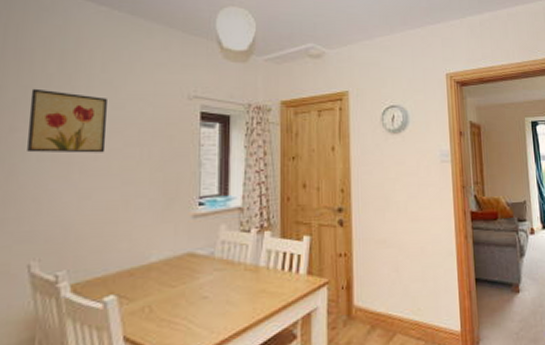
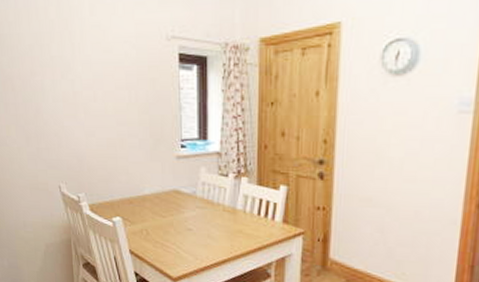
wall art: present [27,88,108,153] -> none [40,35,101,95]

